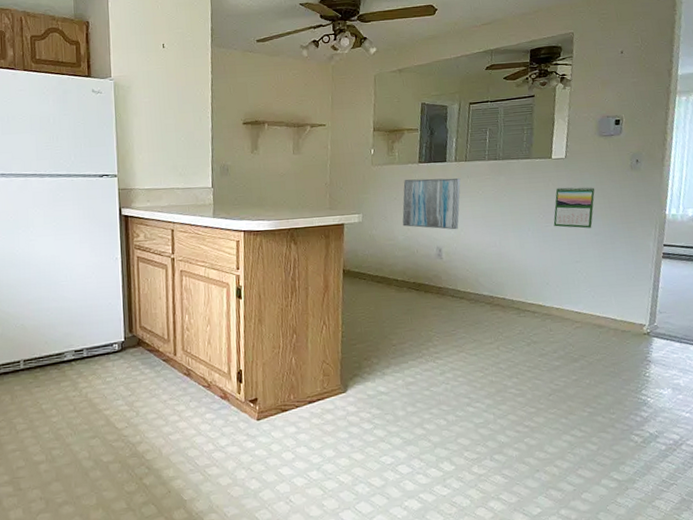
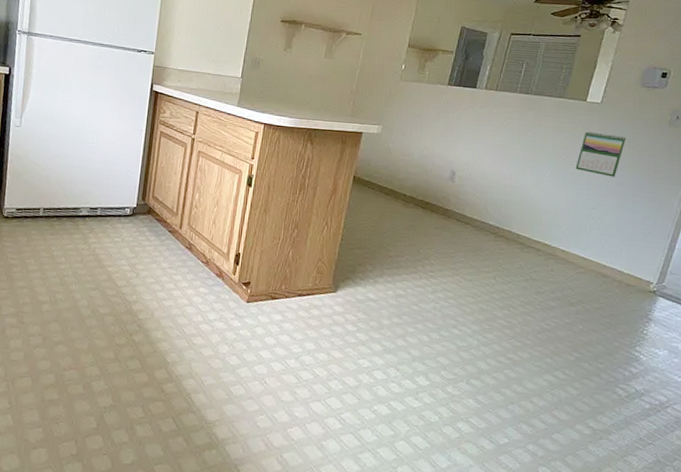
wall art: present [402,178,461,230] -> none [420,98,488,157]

